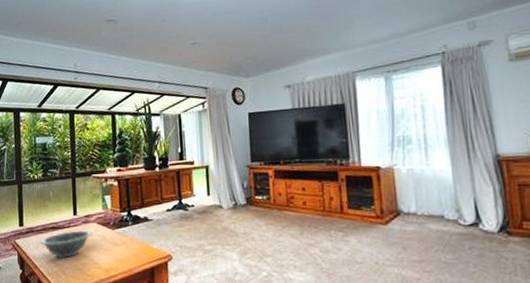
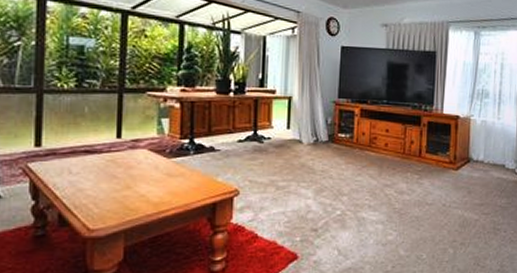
decorative bowl: present [40,230,92,258] -> none [65,156,141,188]

